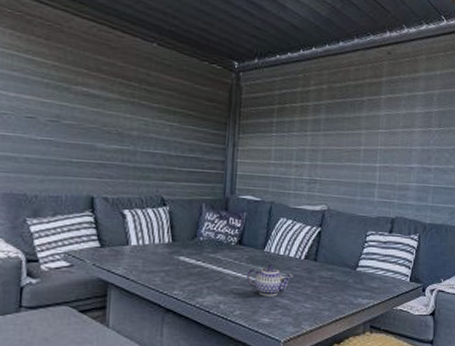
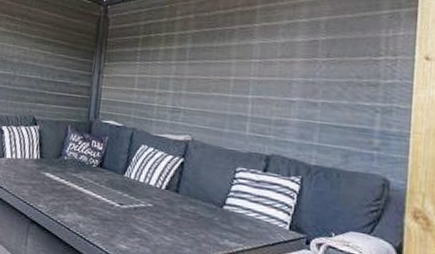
teapot: present [247,265,292,297] -> none [106,191,152,224]

